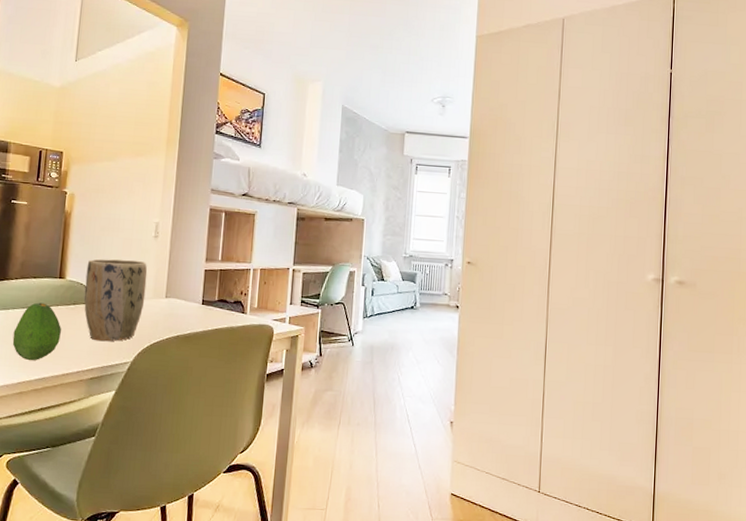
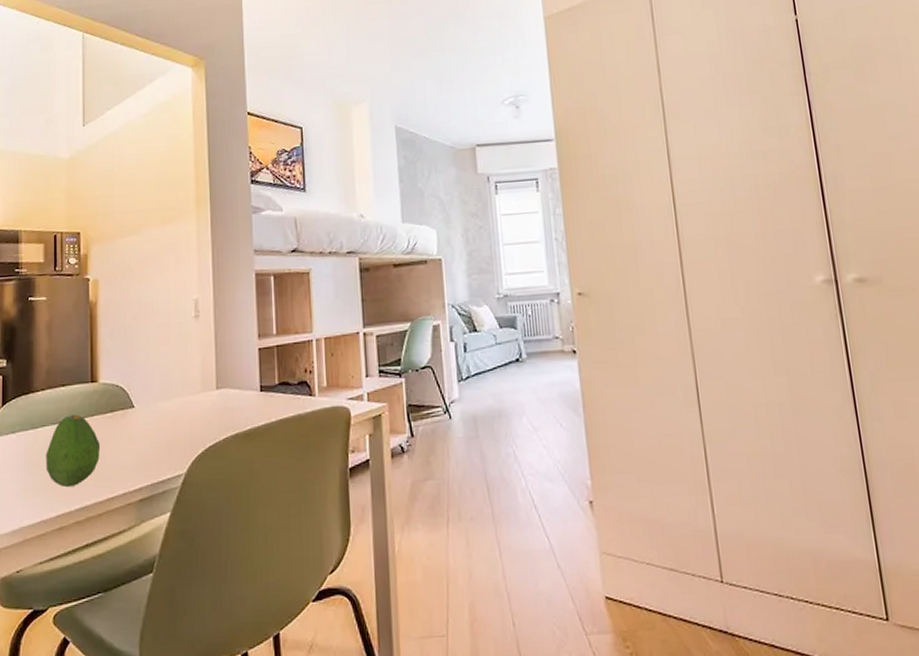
plant pot: present [84,259,148,342] -> none [121,349,193,453]

